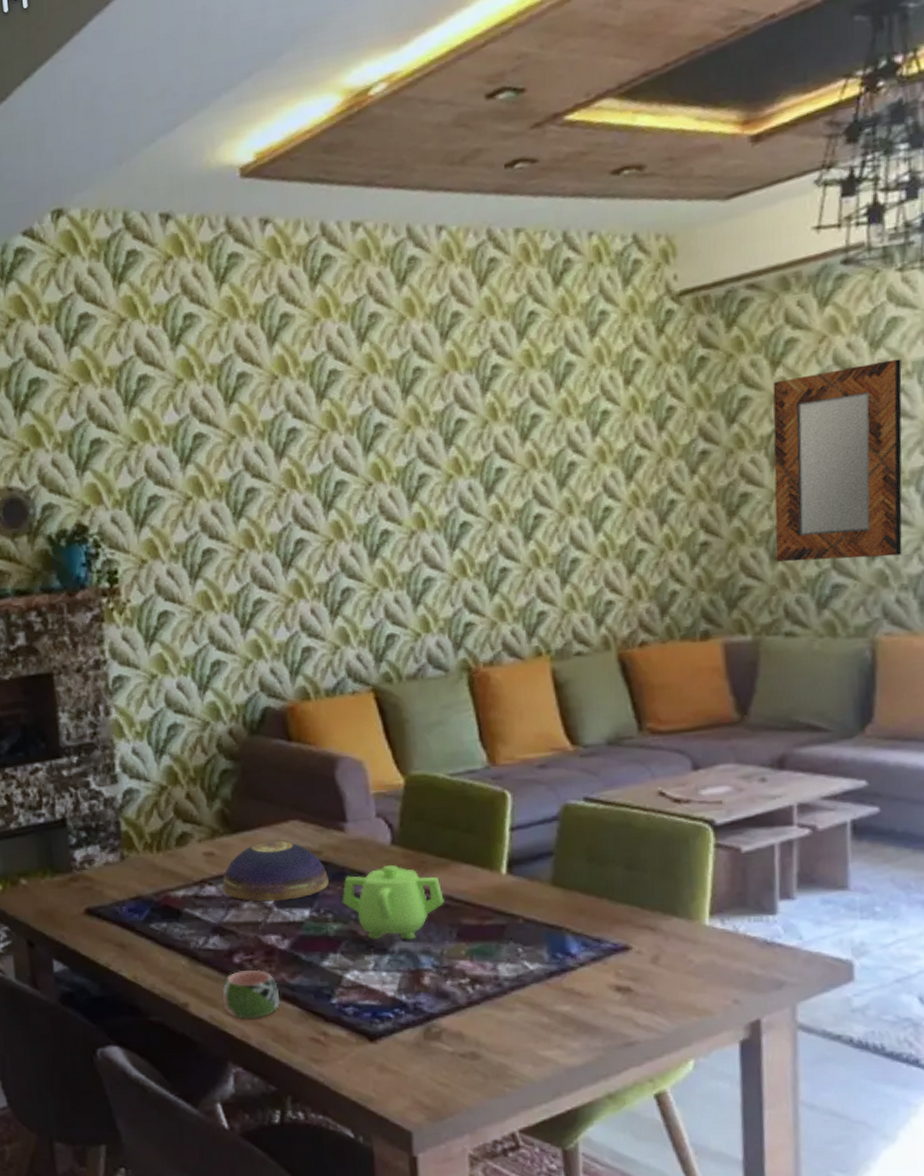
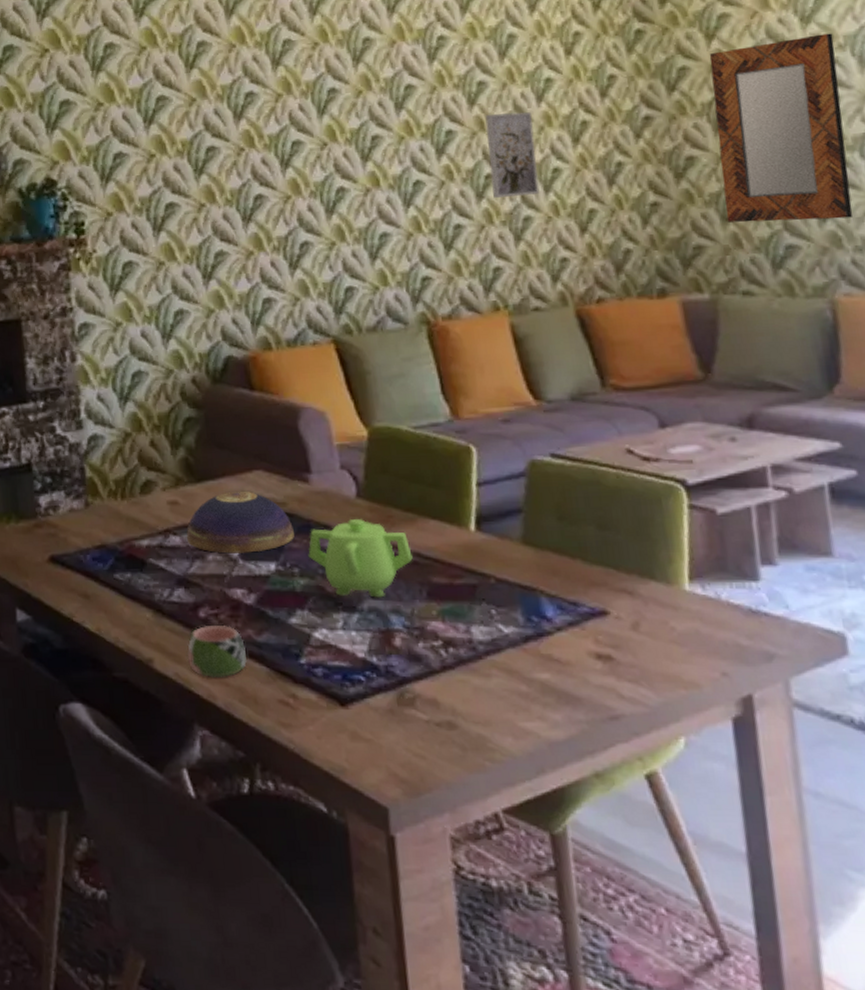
wall art: none [537,447,589,539] -> present [485,112,540,198]

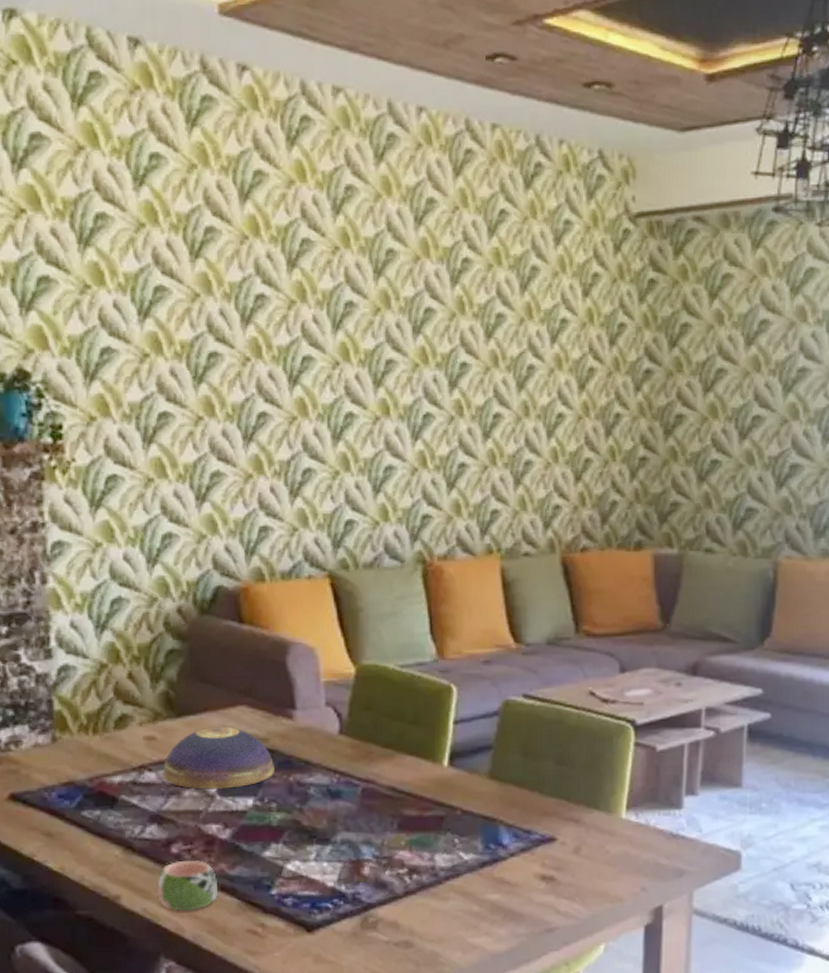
teapot: present [308,519,413,598] -> none [287,755,388,830]
wall art: present [485,112,540,198] -> none [499,350,544,438]
home mirror: present [709,33,853,223] -> none [702,307,814,487]

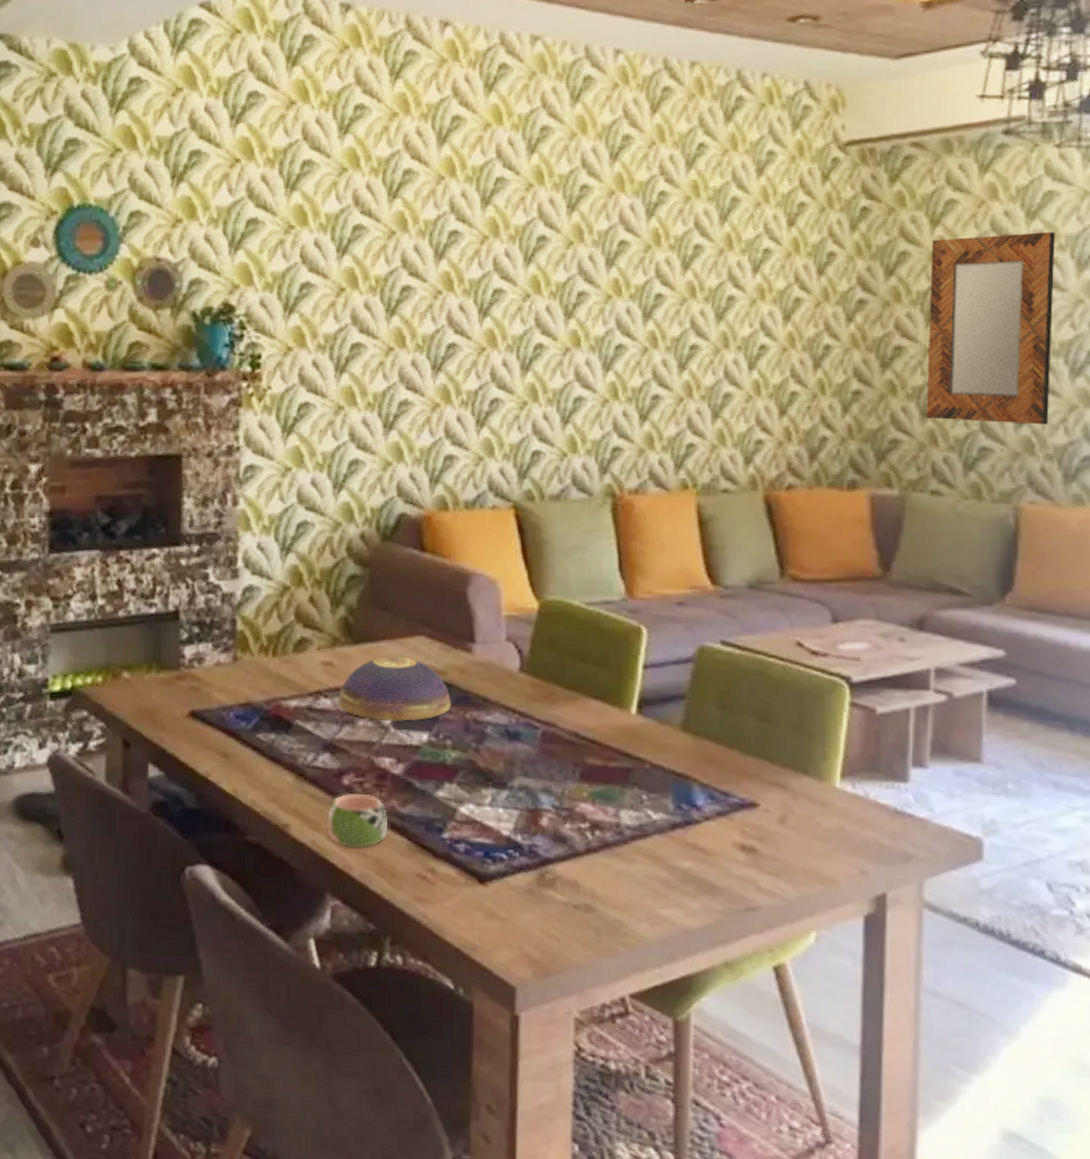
home mirror: none [702,307,814,487] -> present [926,232,1056,425]

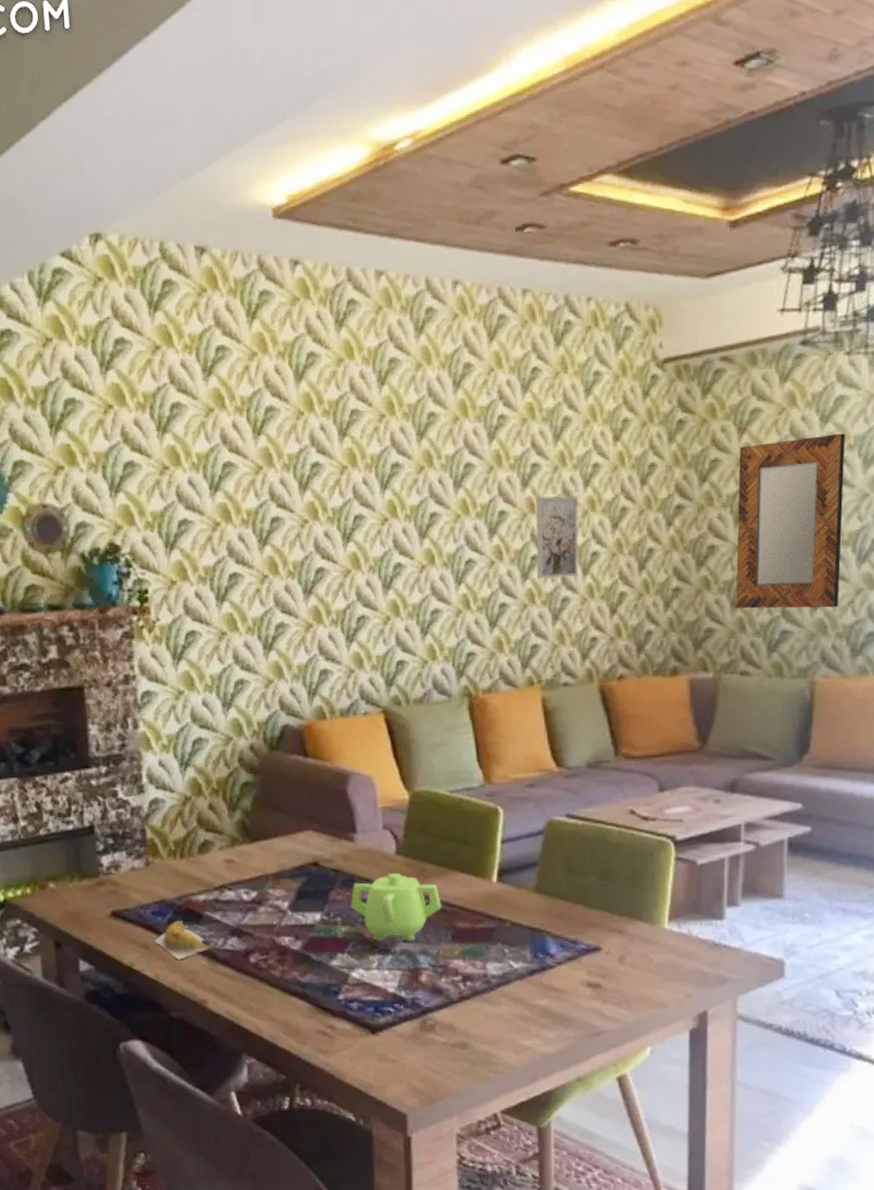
banana: none [234,728,305,774] -> present [153,921,216,960]
mug: present [326,794,389,848] -> none [238,969,292,1014]
decorative bowl: present [337,656,451,721] -> none [240,849,339,906]
teapot: none [463,694,570,776] -> present [350,873,442,942]
wall art: none [696,281,745,370] -> present [536,496,579,579]

